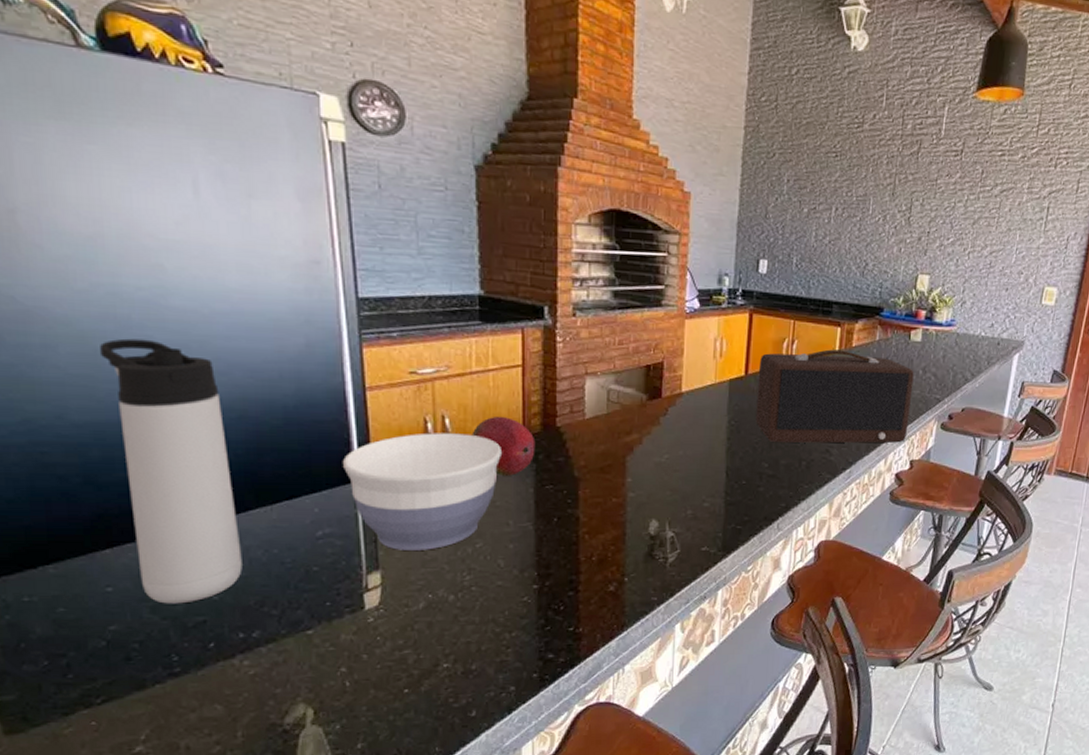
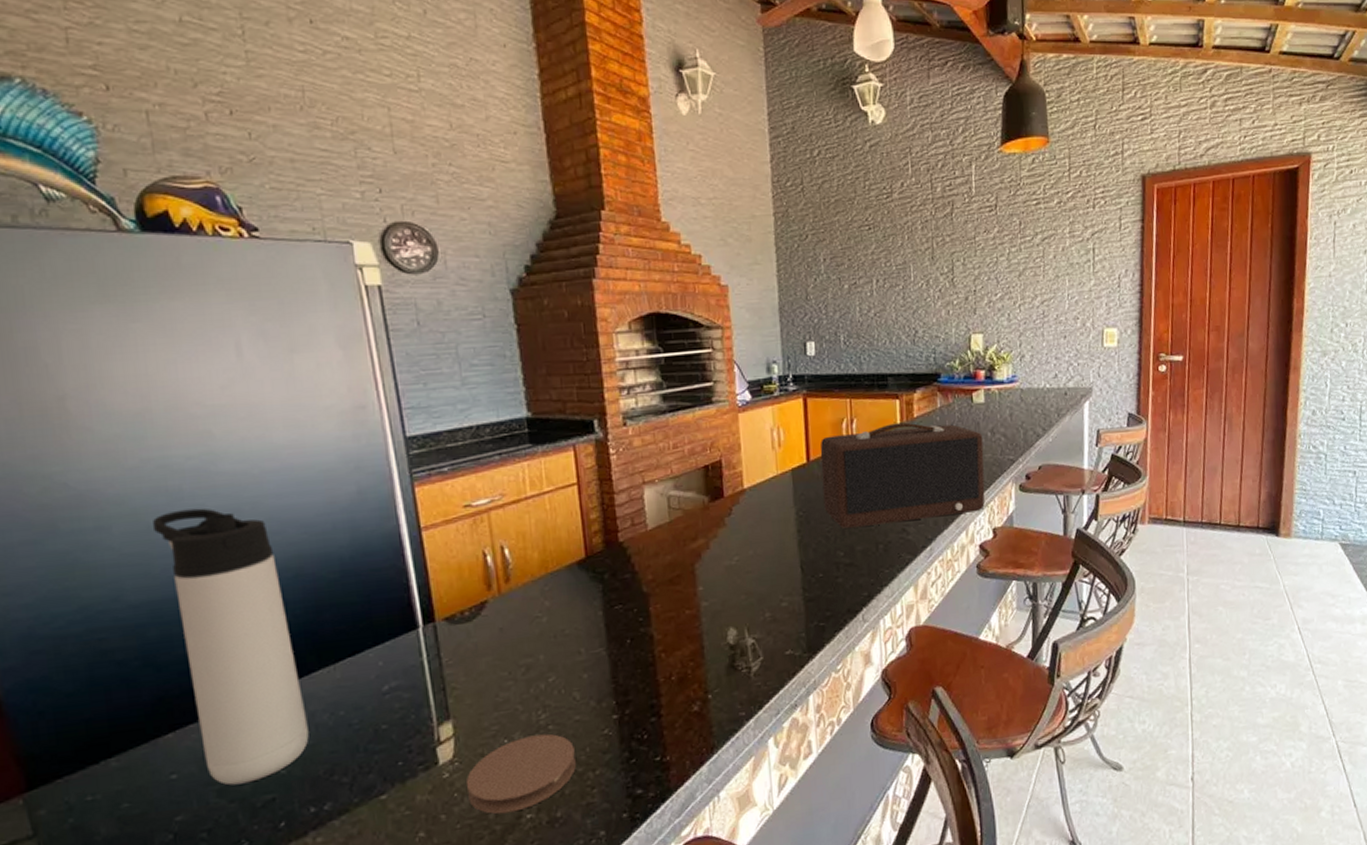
bowl: present [342,433,501,550] -> none [403,562,566,696]
coaster: none [389,594,495,660] -> present [465,734,577,814]
fruit: present [472,416,536,476] -> none [533,538,600,602]

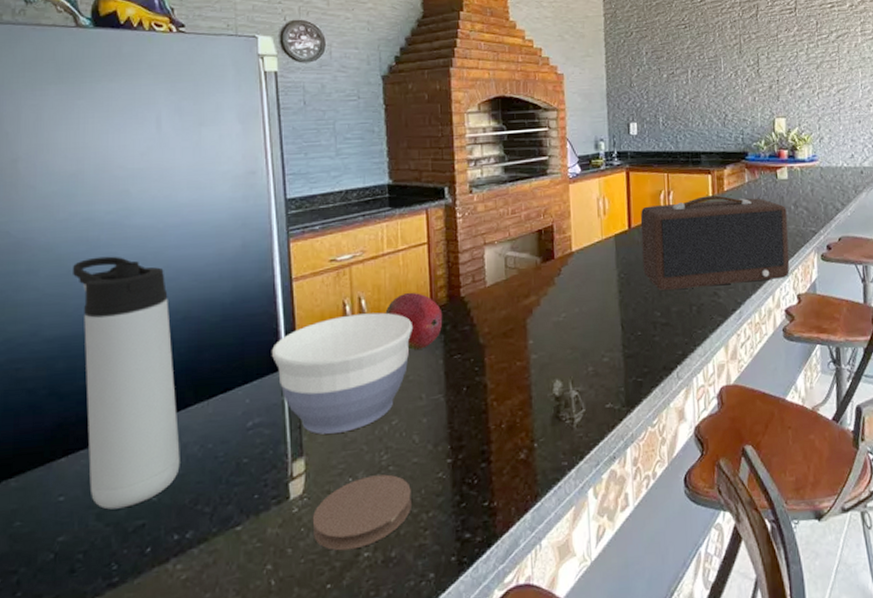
bowl: none [403,562,566,696] -> present [271,312,412,434]
fruit: none [533,538,600,602] -> present [385,292,443,350]

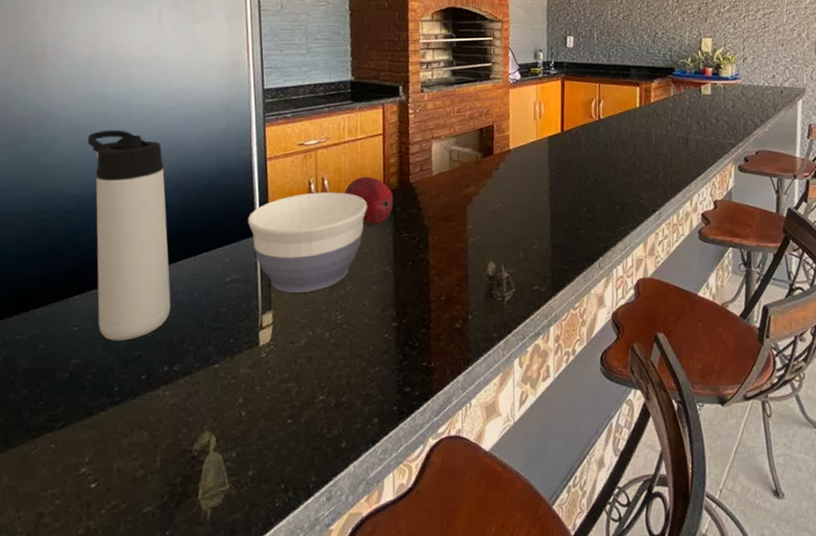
coaster: present [312,474,413,551] -> none [277,331,362,393]
speaker: present [640,195,790,290] -> none [572,106,709,189]

